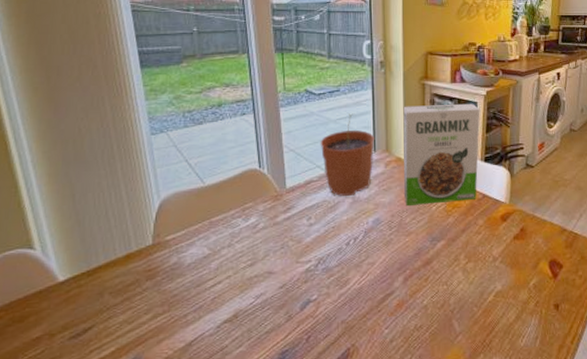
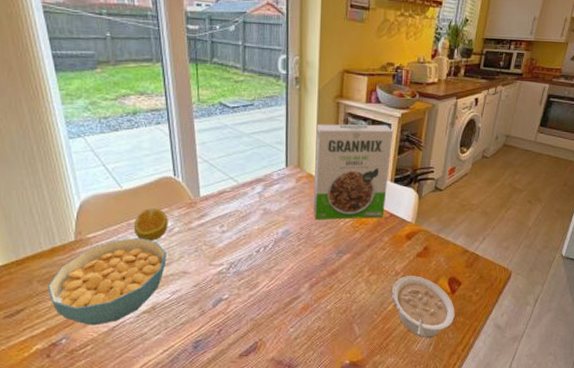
cereal bowl: none [119,237,251,342] -> present [47,238,167,326]
fruit: none [215,204,253,241] -> present [133,208,168,242]
plant pot: present [320,113,375,196] -> none [233,128,288,207]
legume: none [490,260,560,331] -> present [391,276,455,338]

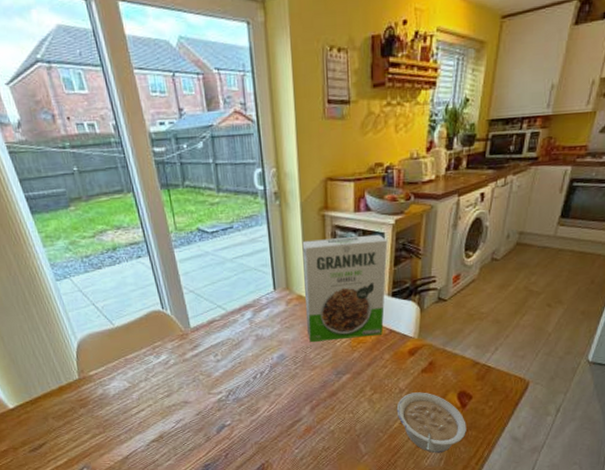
cereal bowl: present [47,238,167,326] -> none [61,372,167,455]
fruit: present [133,208,168,242] -> none [130,343,164,375]

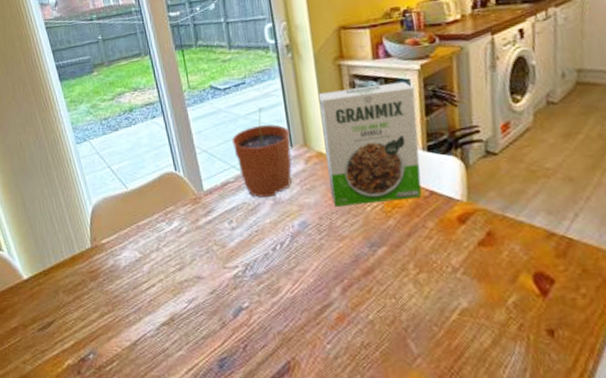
plant pot: none [218,251,274,334] -> present [231,106,292,198]
legume: present [396,392,466,453] -> none [451,272,555,361]

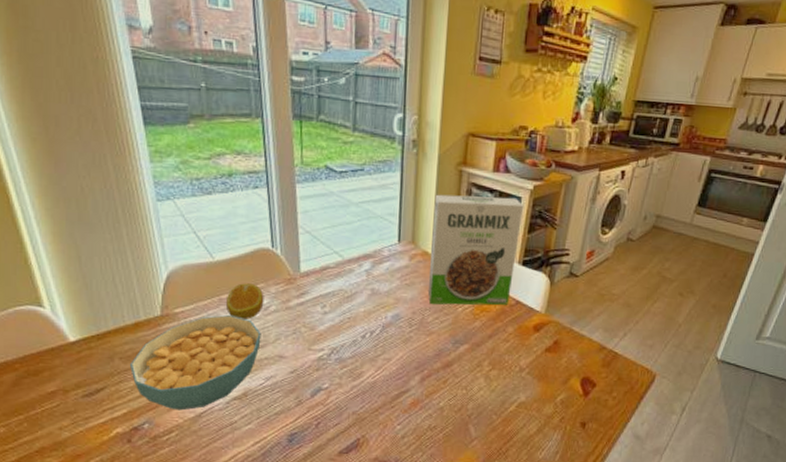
cereal bowl: none [71,241,179,340] -> present [129,315,261,411]
fruit: none [142,207,176,245] -> present [225,283,264,320]
plant pot: present [231,106,292,198] -> none [339,197,401,287]

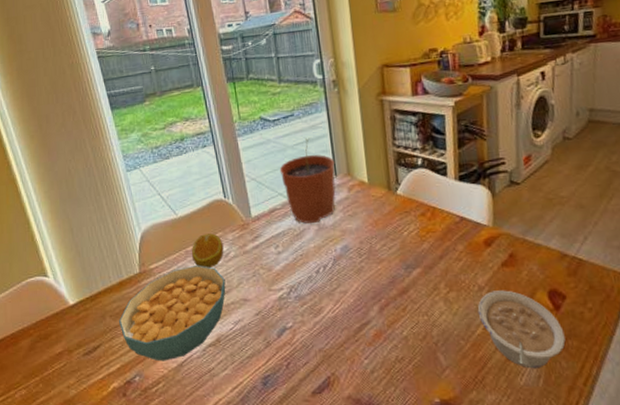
plant pot: none [339,197,401,287] -> present [279,137,336,224]
cereal box: present [427,194,524,305] -> none [361,116,453,231]
legume: none [514,373,588,446] -> present [477,290,566,369]

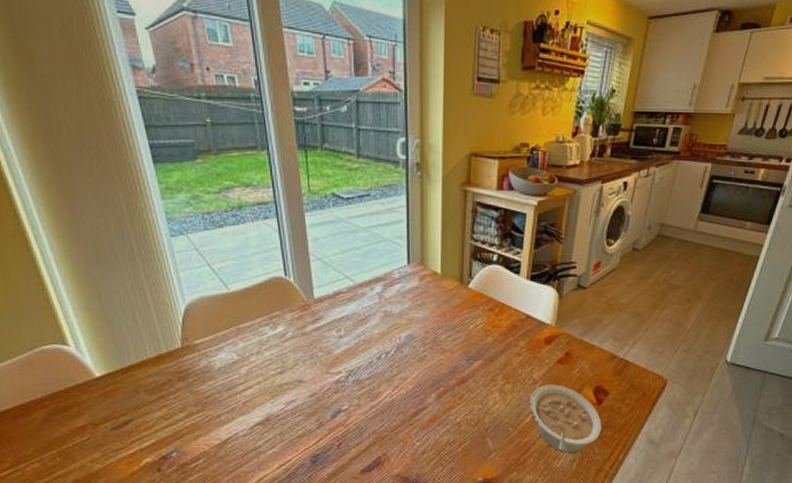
cereal bowl: present [118,265,226,362] -> none [154,344,280,438]
fruit: present [191,233,224,269] -> none [243,312,281,348]
plant pot: present [279,137,336,224] -> none [349,221,409,309]

